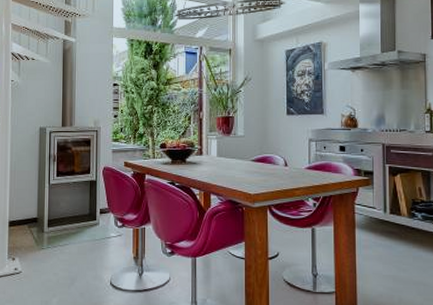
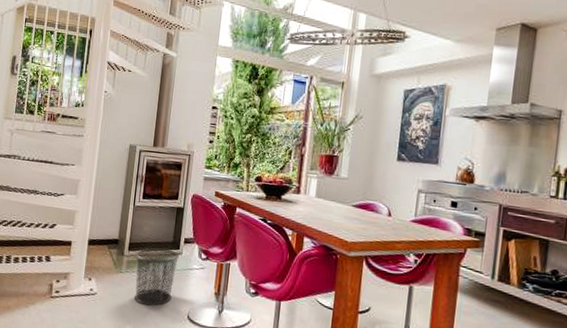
trash can: none [55,221,96,277] -> present [135,247,179,306]

